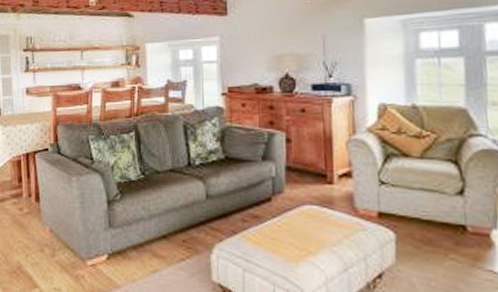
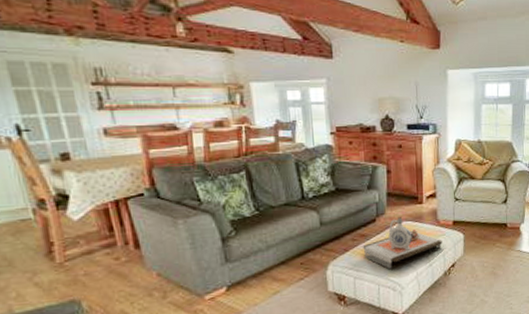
decorative tray: none [254,195,363,267] -> present [363,215,443,270]

